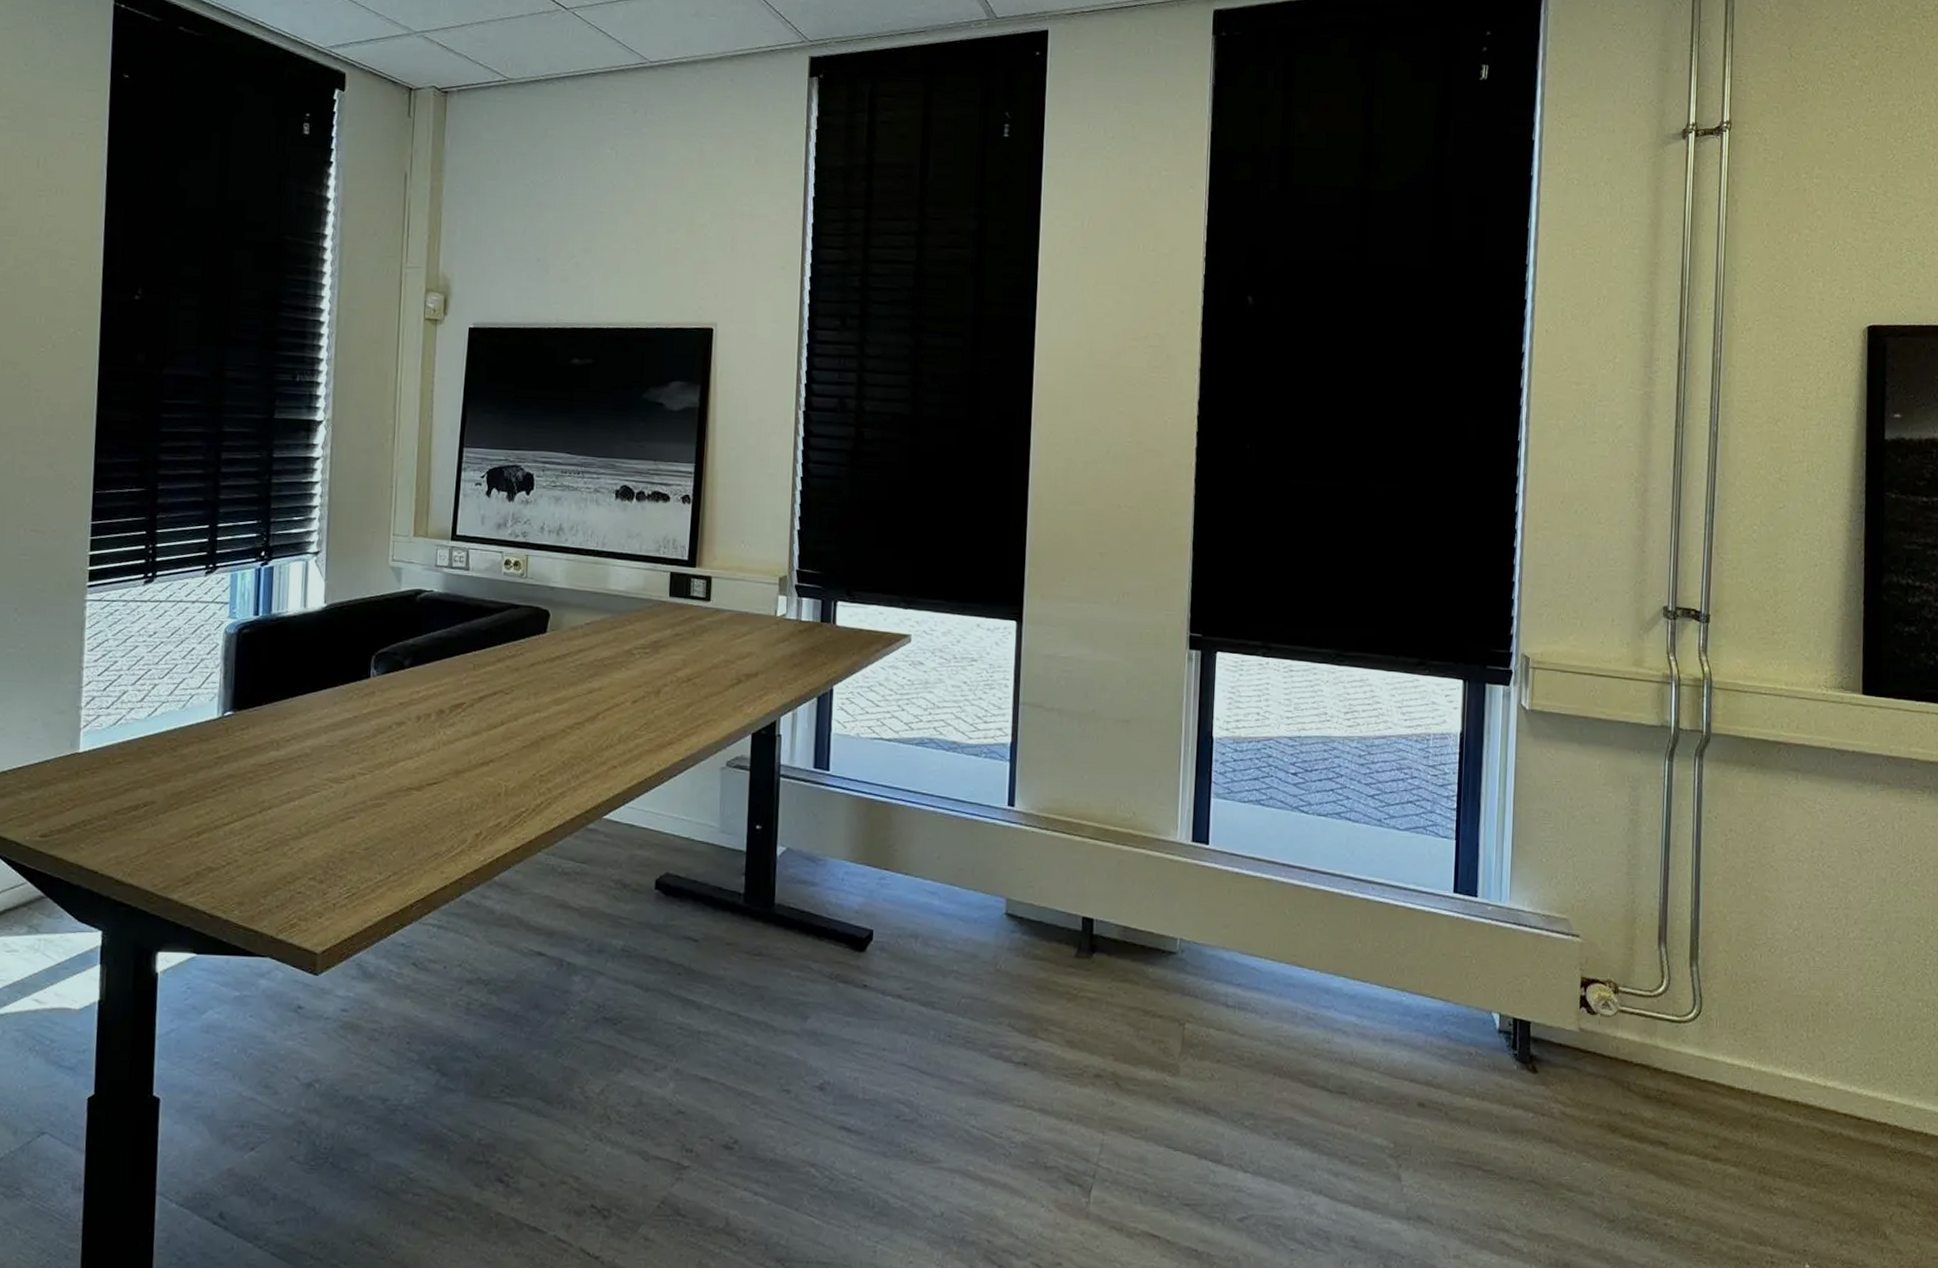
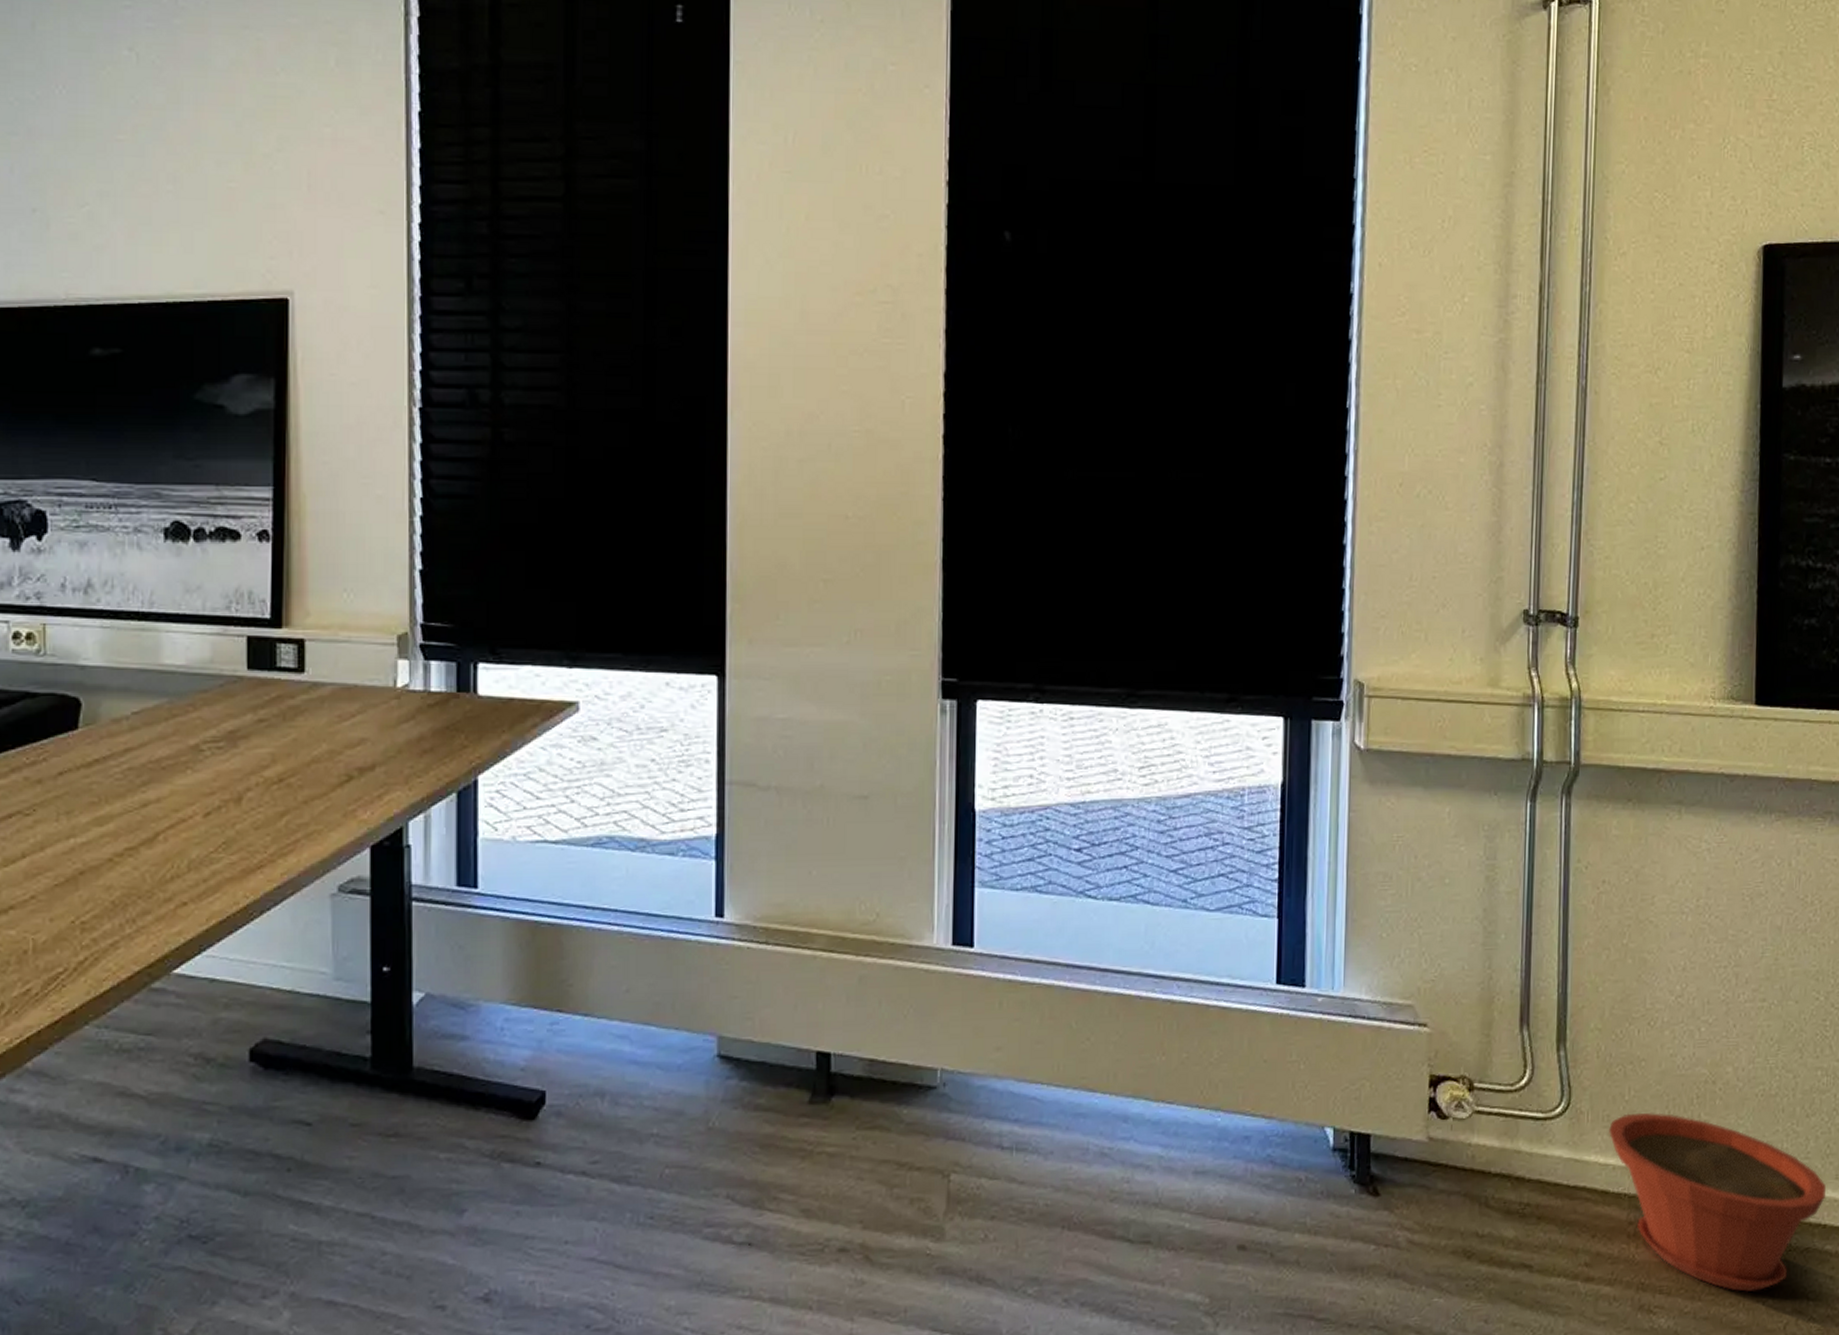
plant pot: none [1735,1023,1928,1184] -> present [1609,1113,1827,1292]

